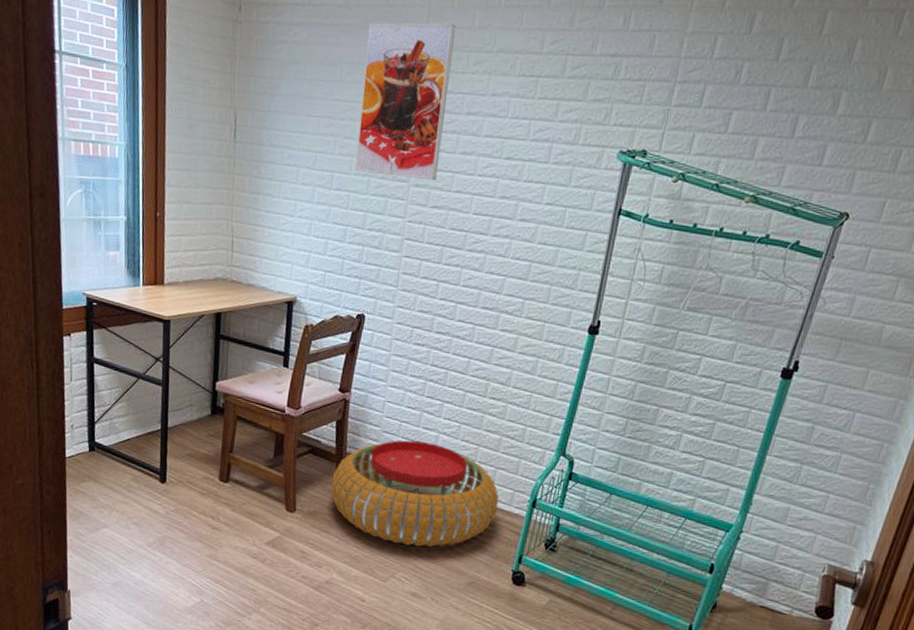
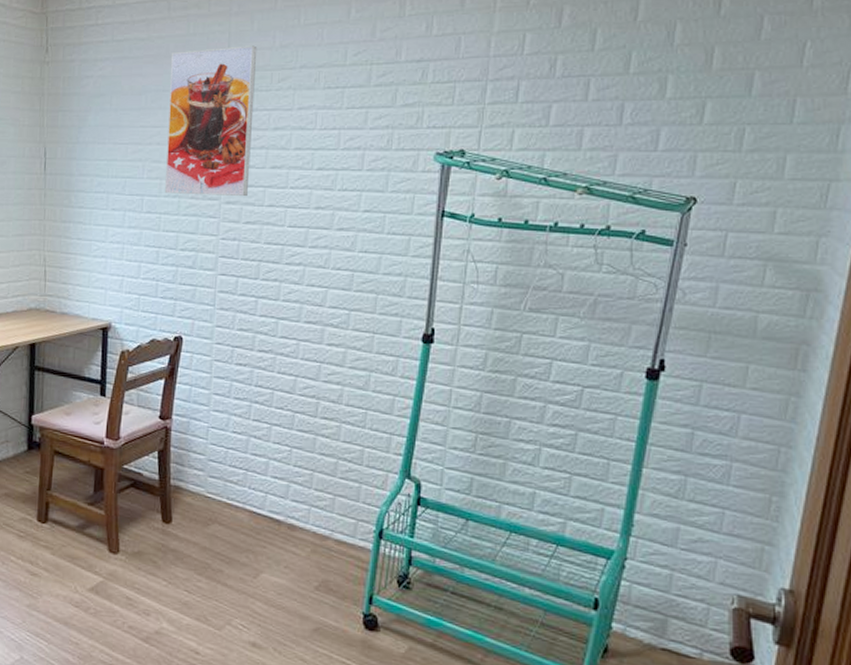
pouf: present [331,440,499,547] -> none [156,468,341,589]

